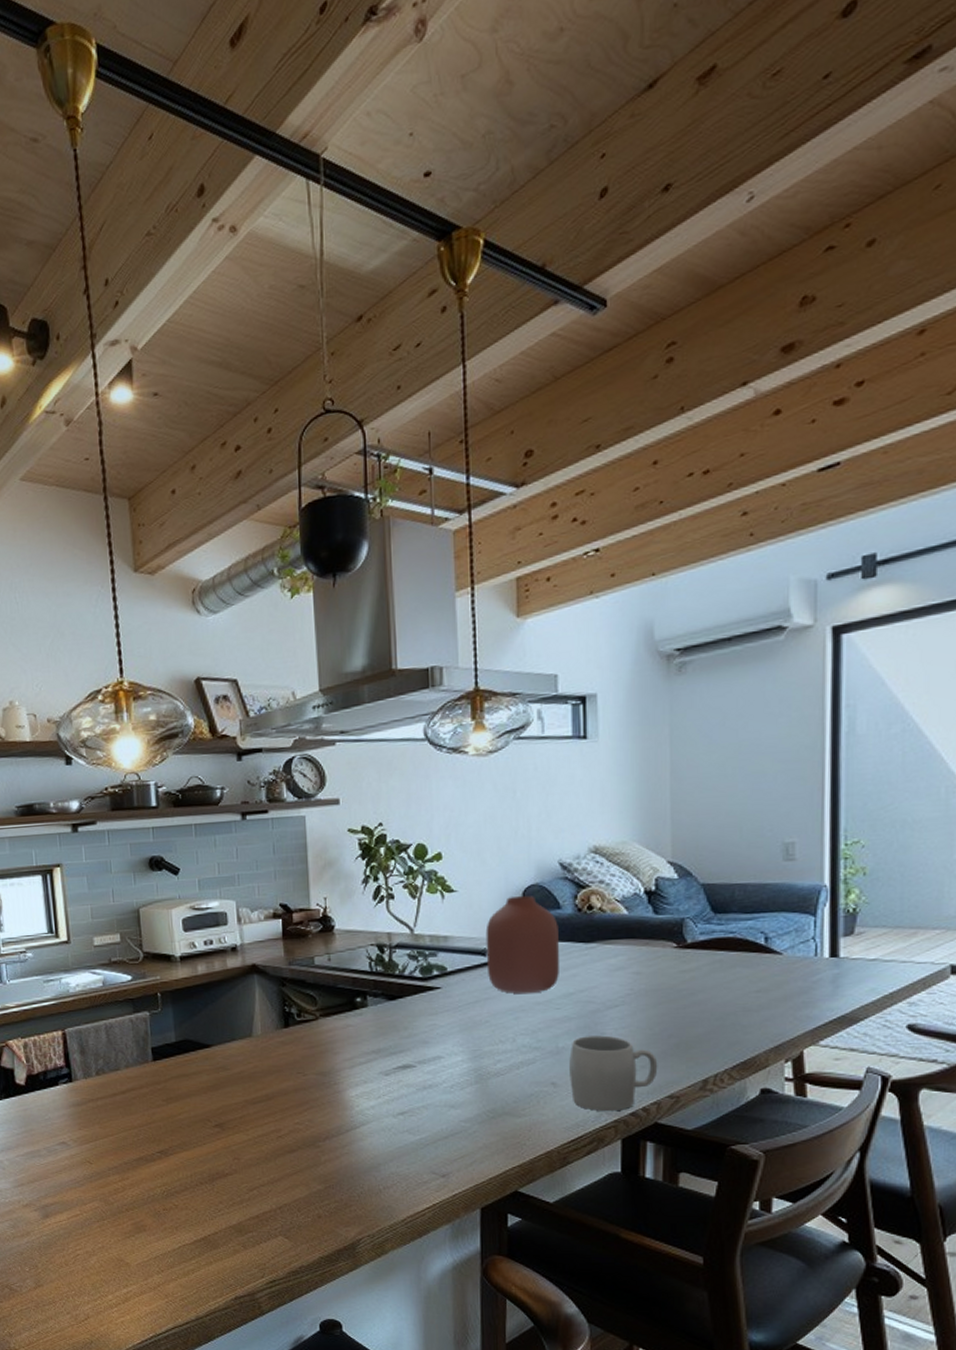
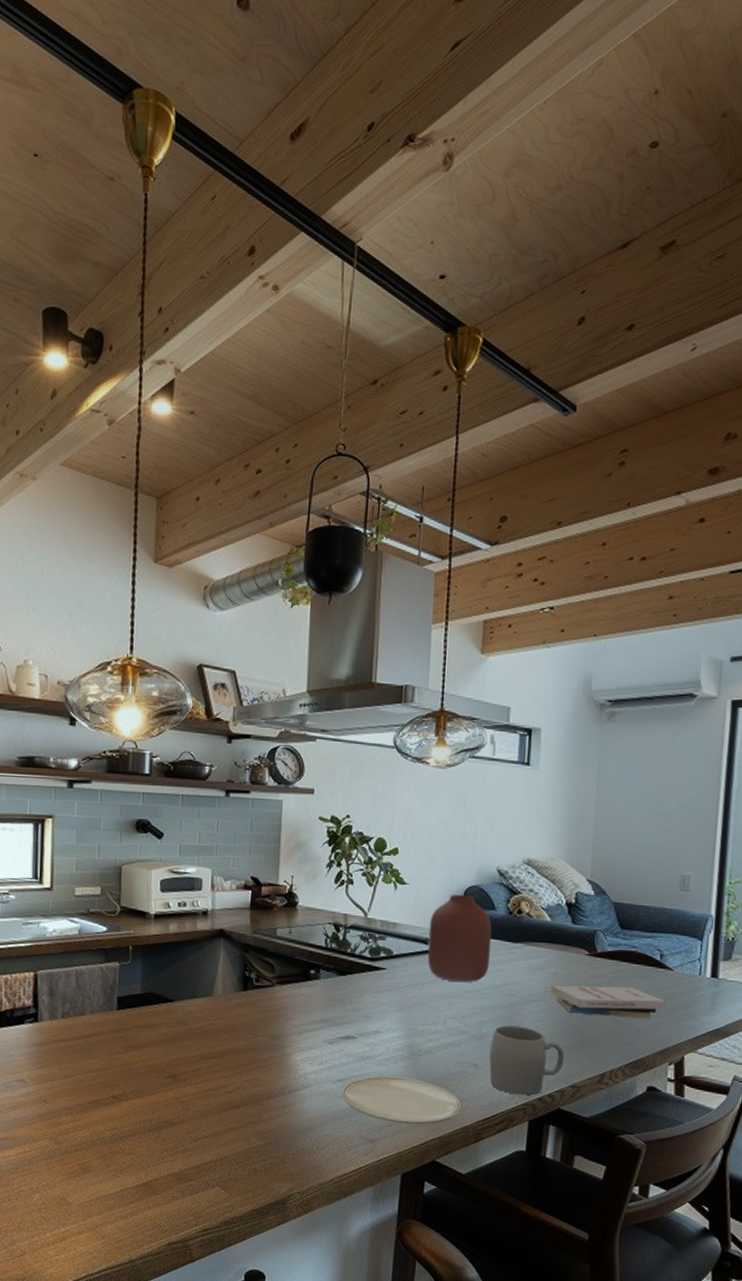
plate: none [405,1104,541,1154] -> present [341,1076,461,1125]
books: none [635,978,776,1015] -> present [551,985,666,1019]

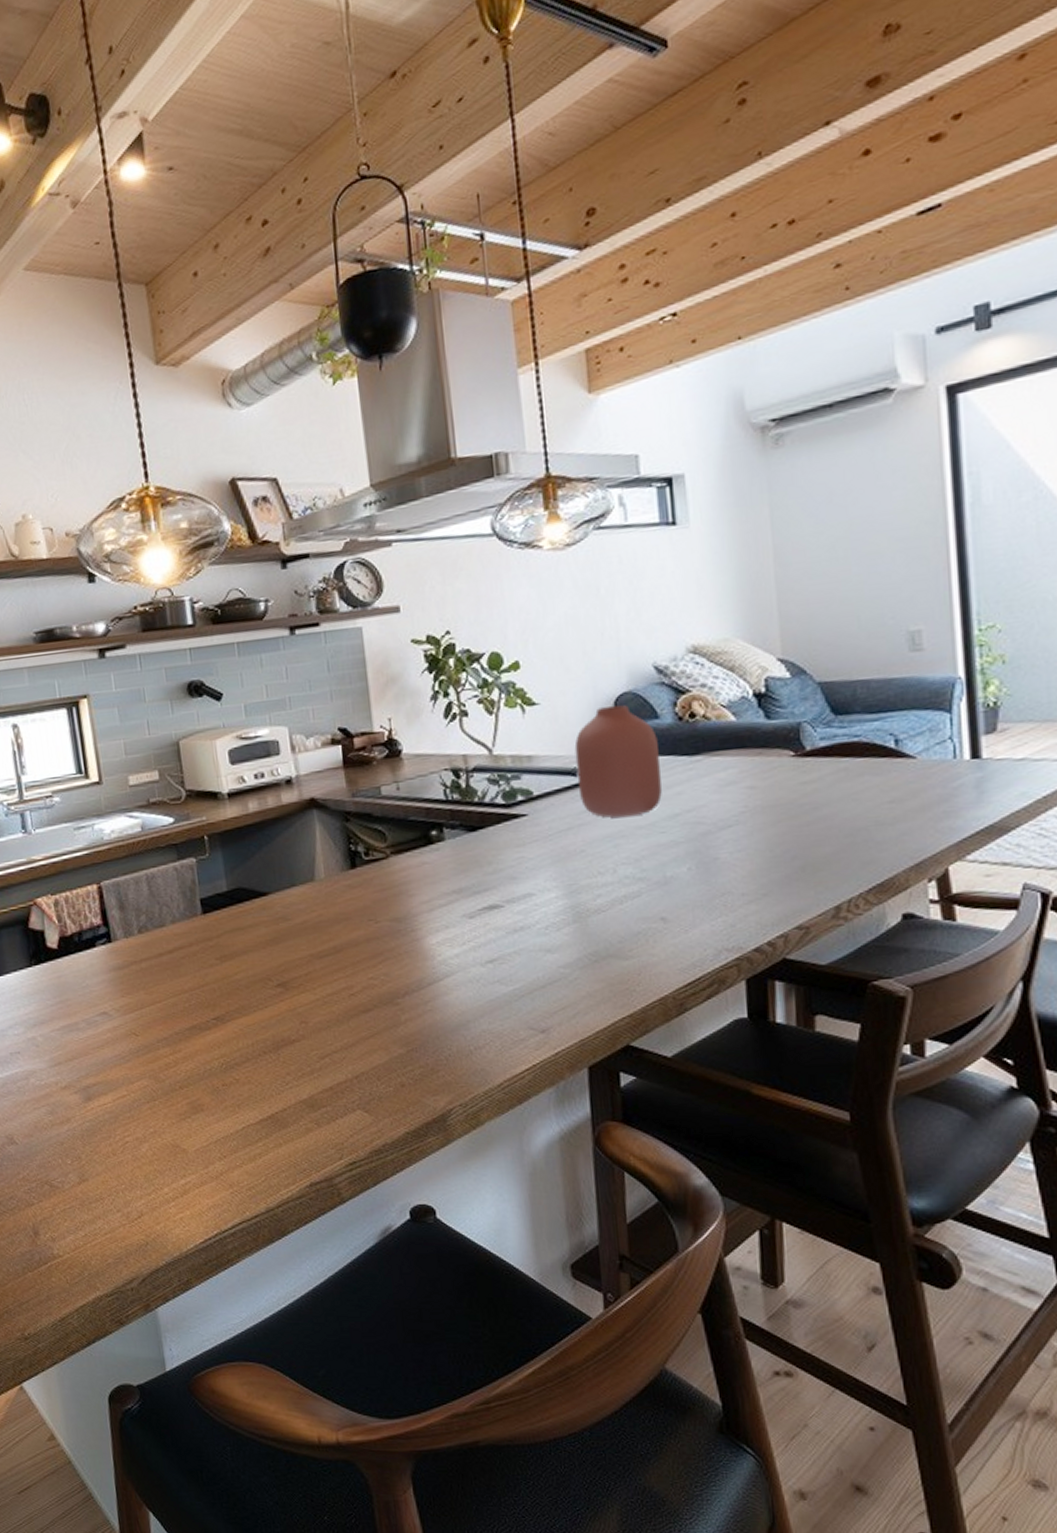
plate: present [341,1076,461,1125] -> none [495,946,653,1005]
mug: present [489,1025,565,1096] -> none [679,860,783,949]
books: present [551,985,666,1019] -> none [750,788,912,835]

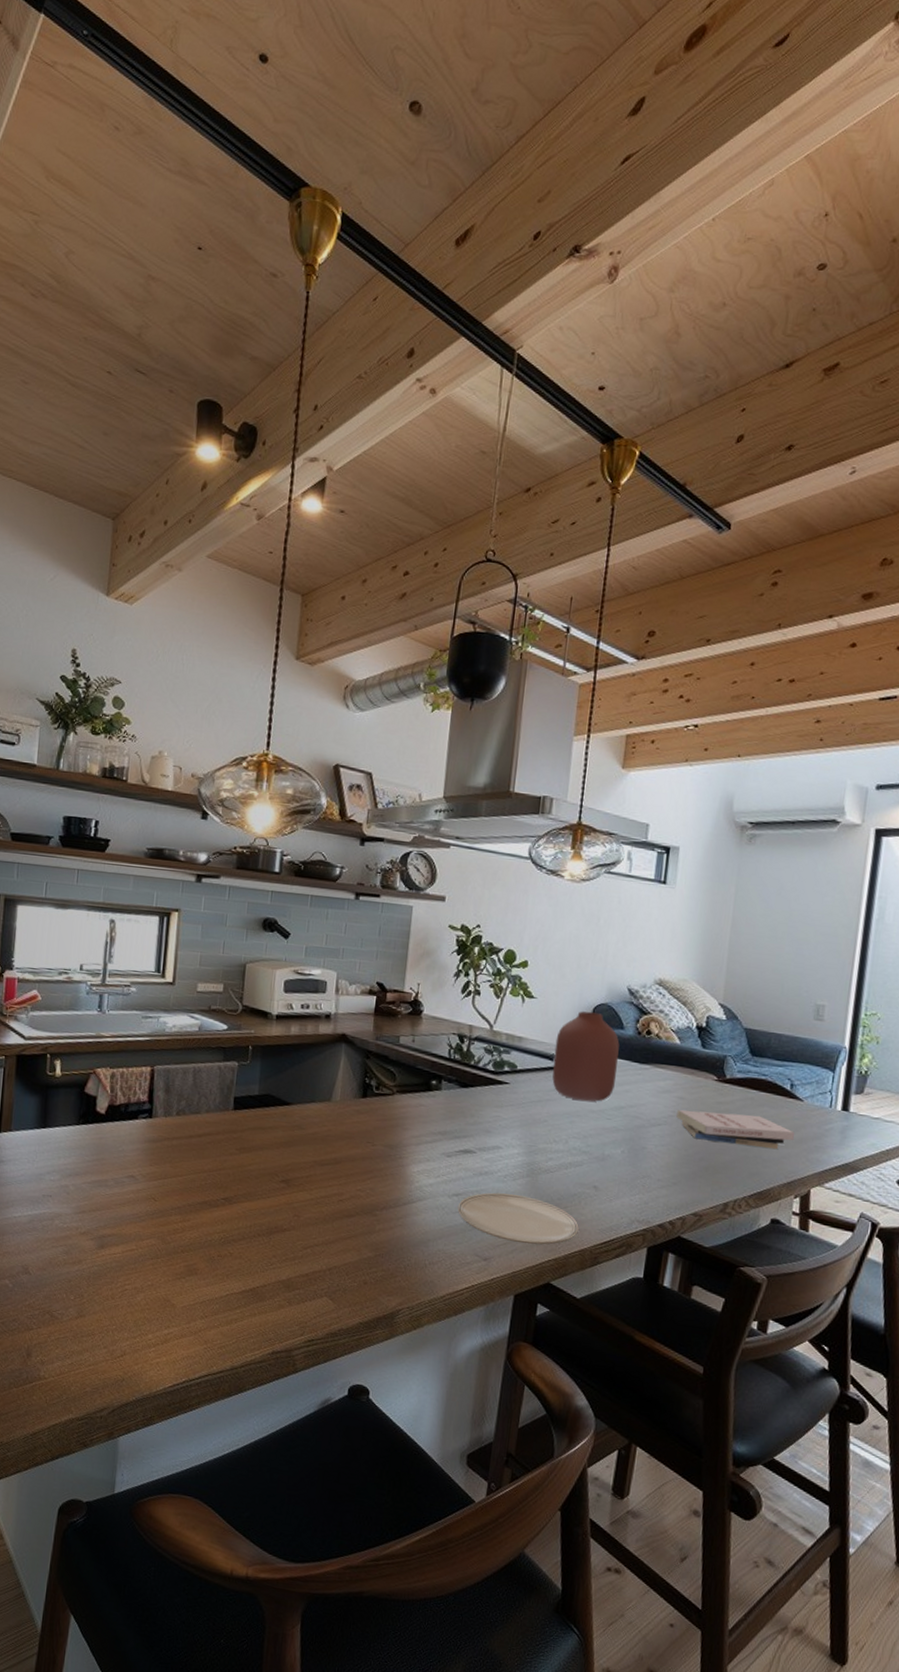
plate: none [495,946,653,1005] -> present [457,1192,579,1245]
books: none [750,788,912,835] -> present [676,1109,794,1150]

